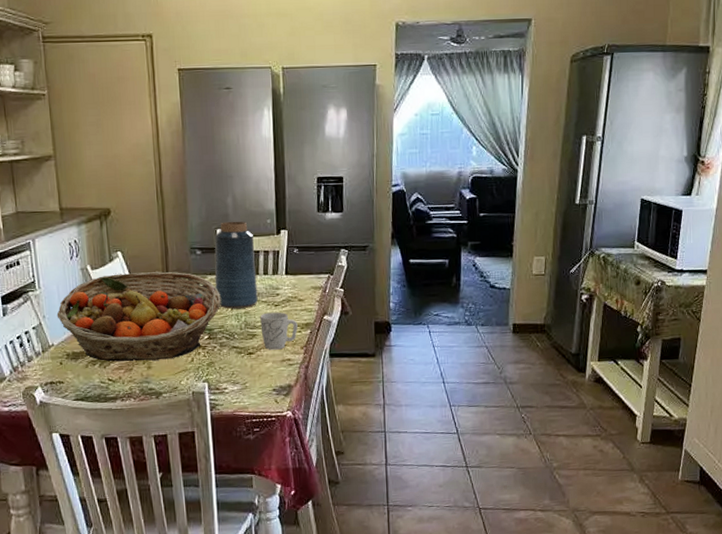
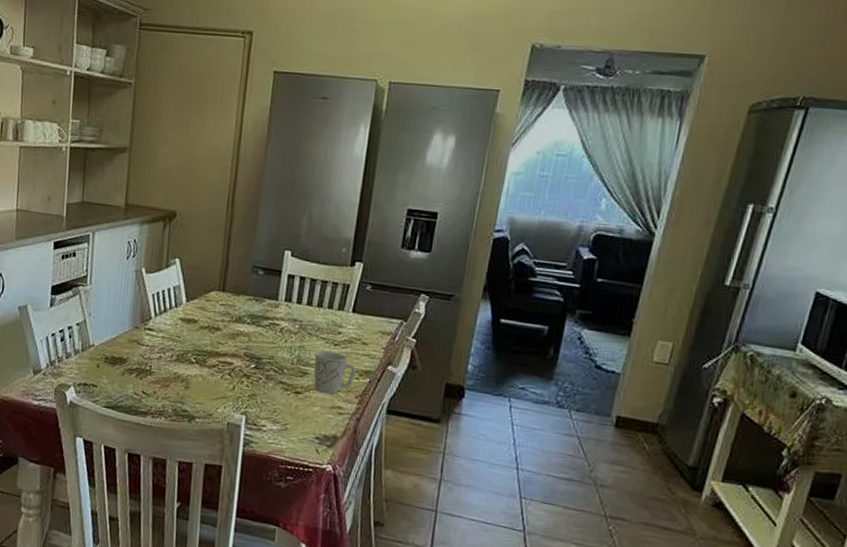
fruit basket: present [56,271,221,362] -> none [102,281,276,383]
vase: present [214,221,258,309] -> none [272,243,325,342]

